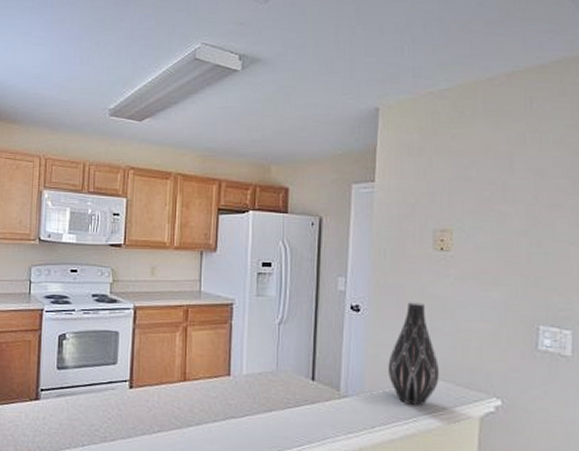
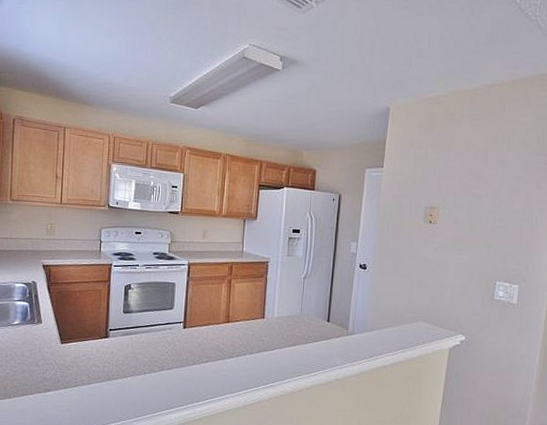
vase: present [388,302,440,406] -> none [385,262,423,341]

